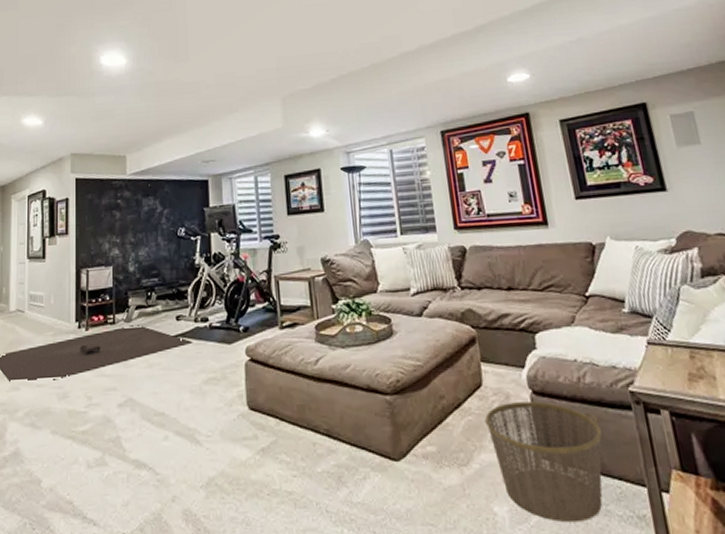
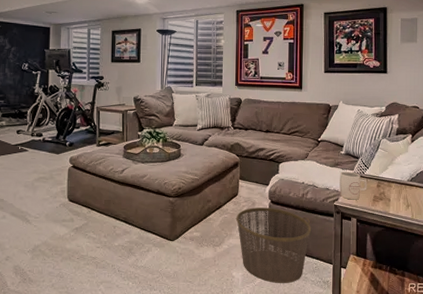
mug: none [628,338,676,382] -> present [339,171,367,200]

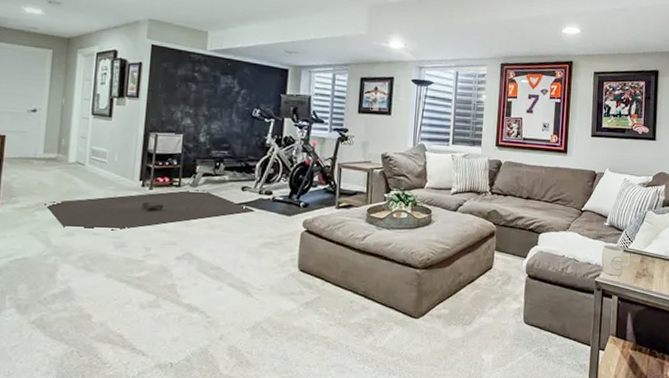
basket: present [235,207,312,284] -> none [488,282,570,368]

